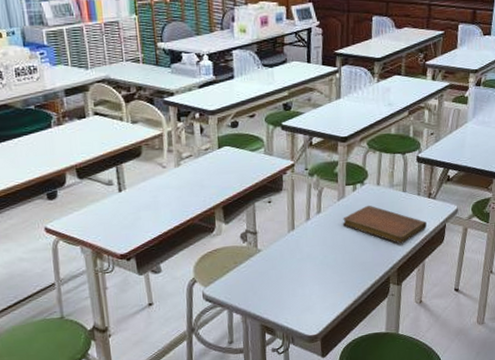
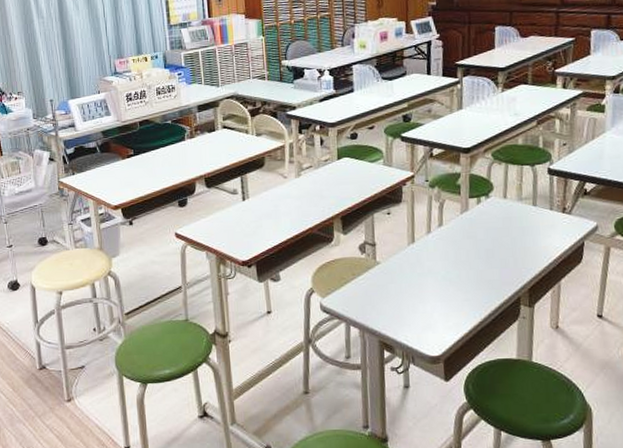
notebook: present [343,205,427,244] -> none [466,219,562,262]

